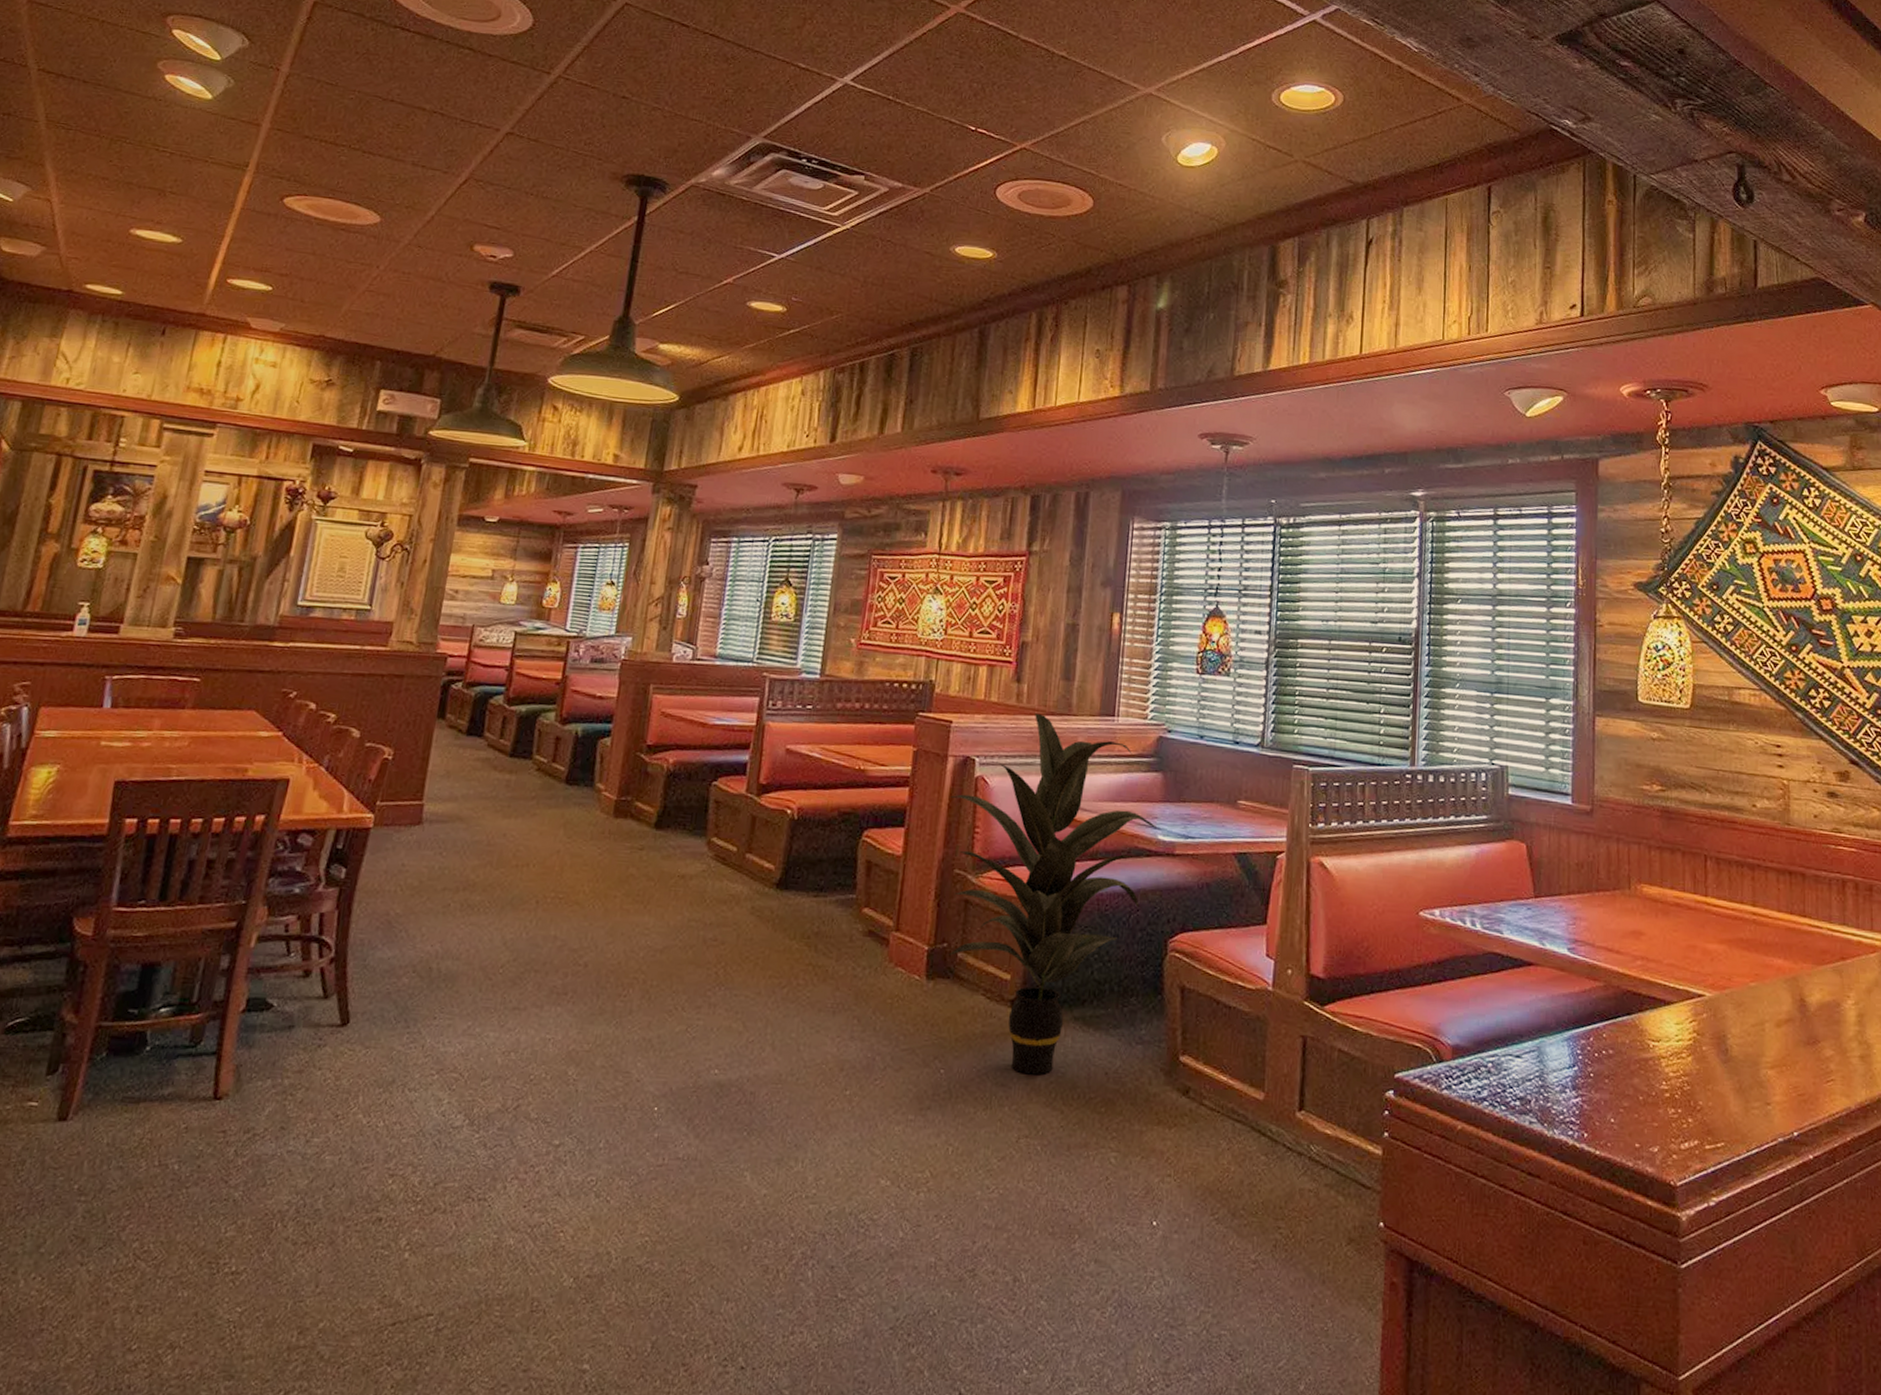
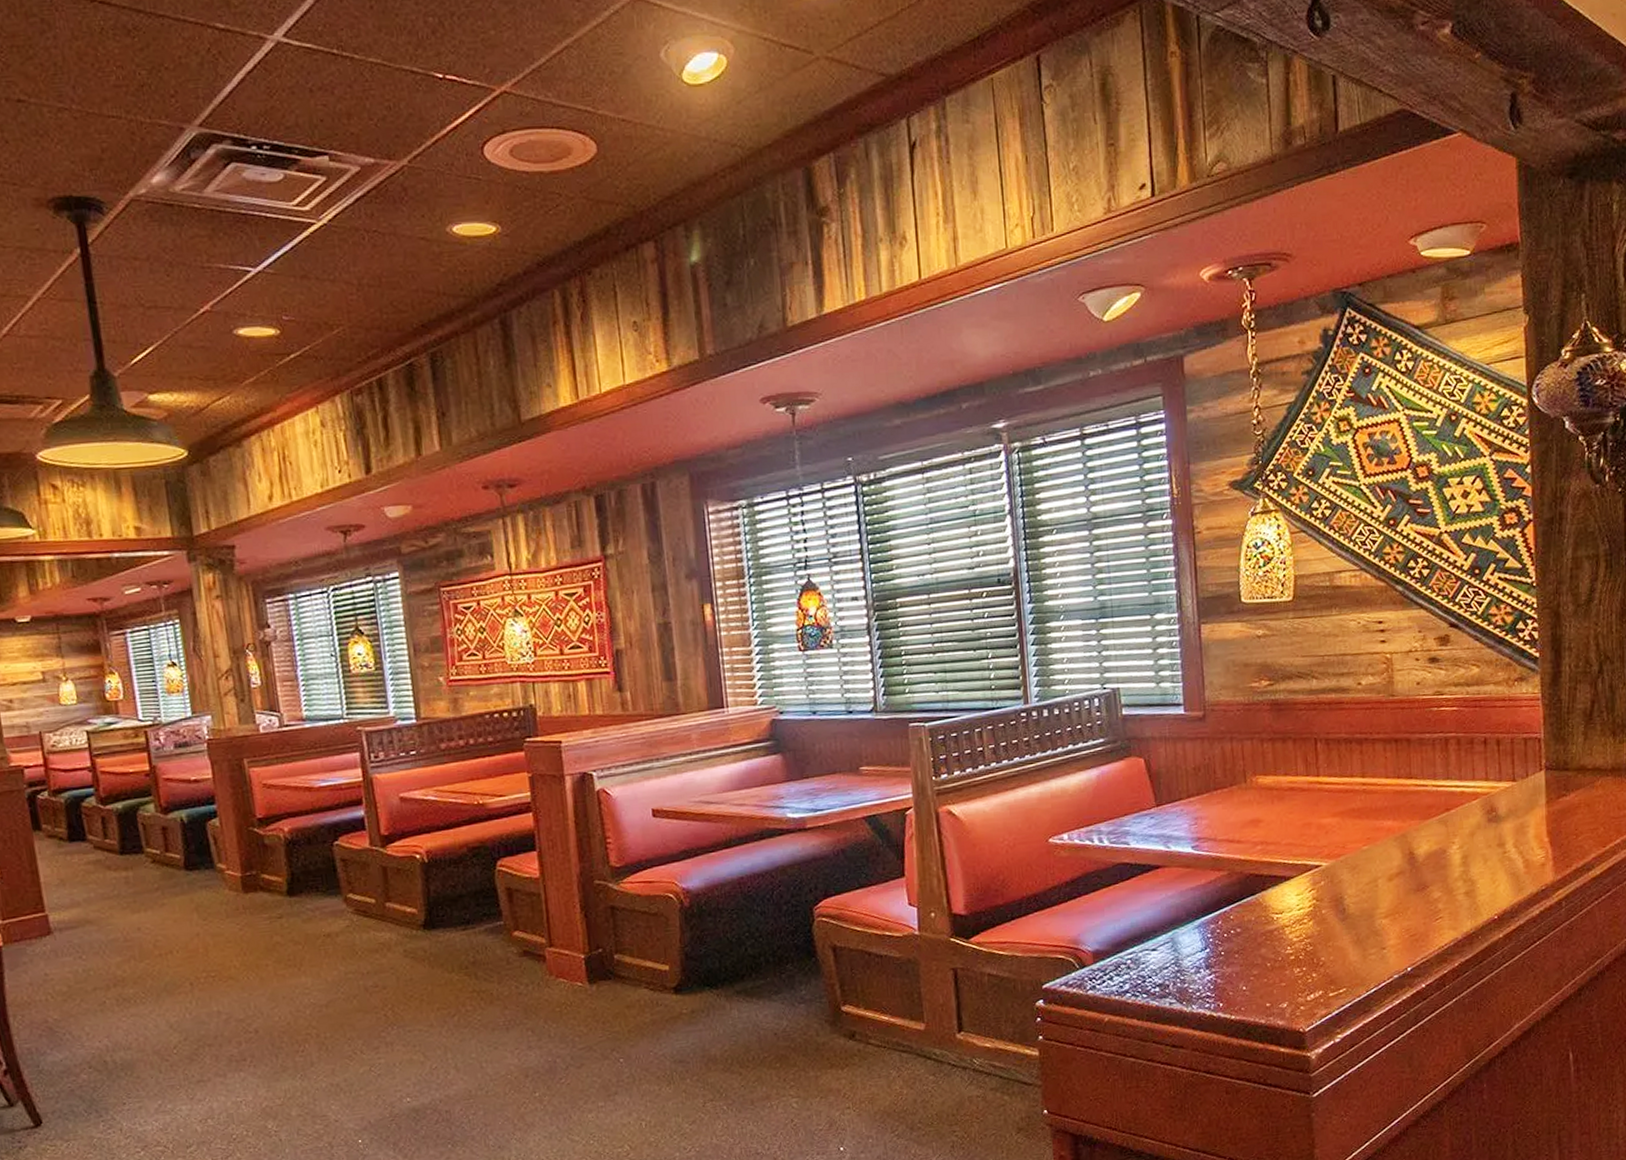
indoor plant: present [948,713,1160,1075] -> none [574,718,788,1048]

